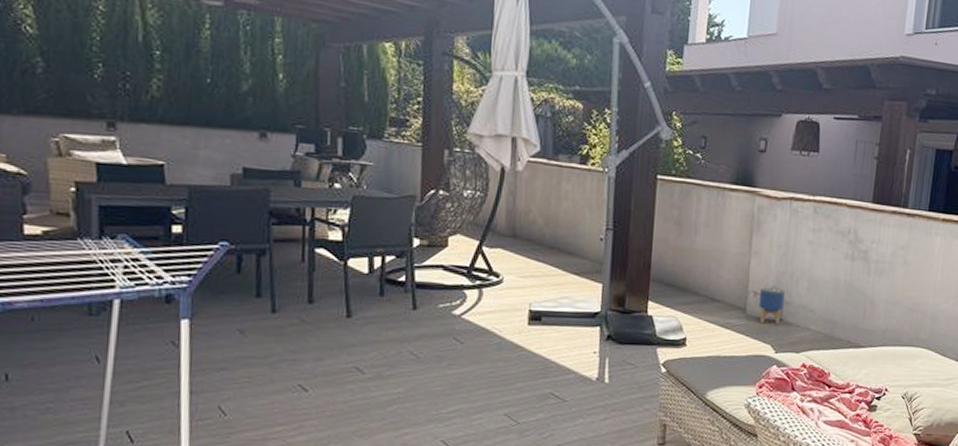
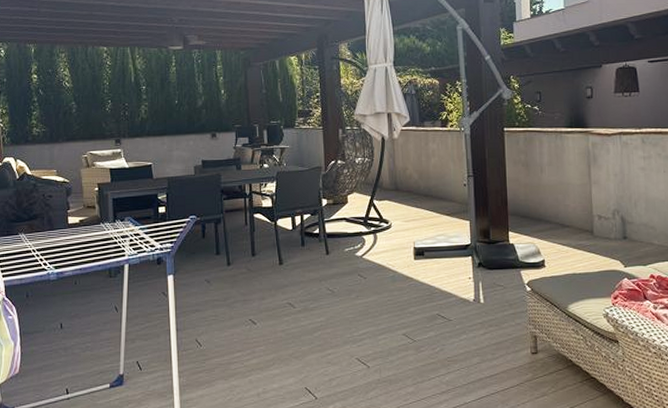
planter: present [759,286,786,324] -> none [604,210,627,242]

